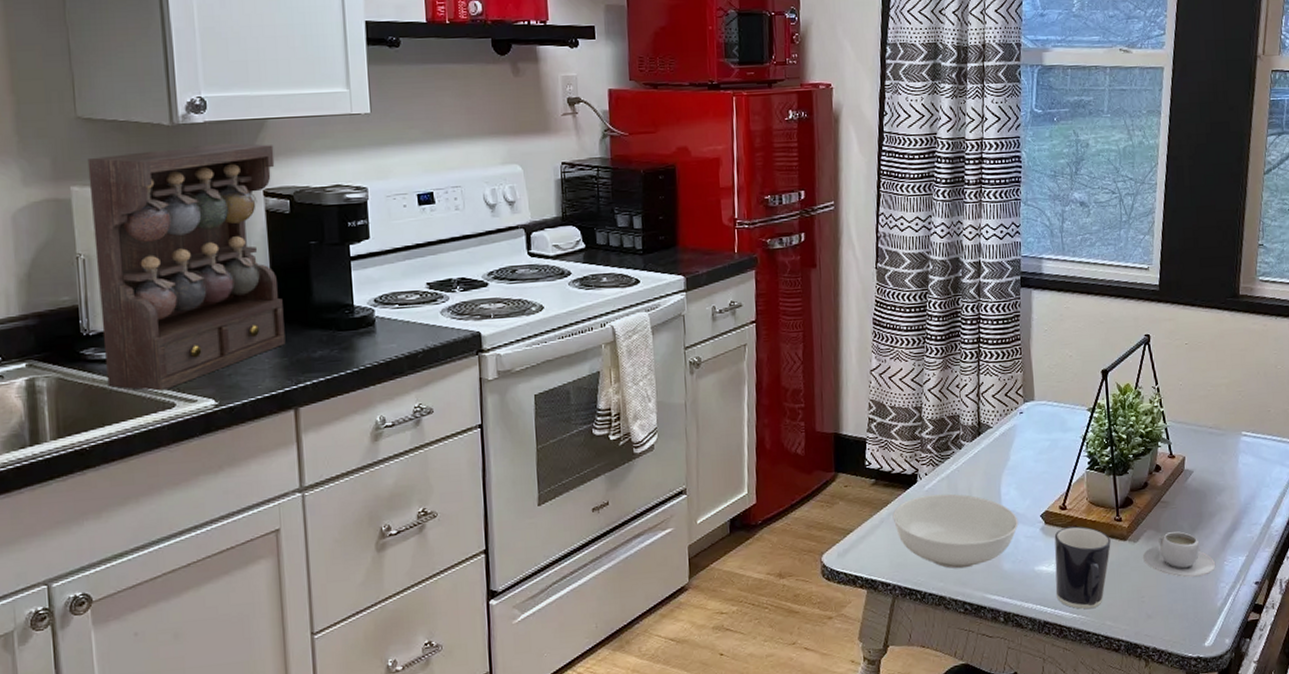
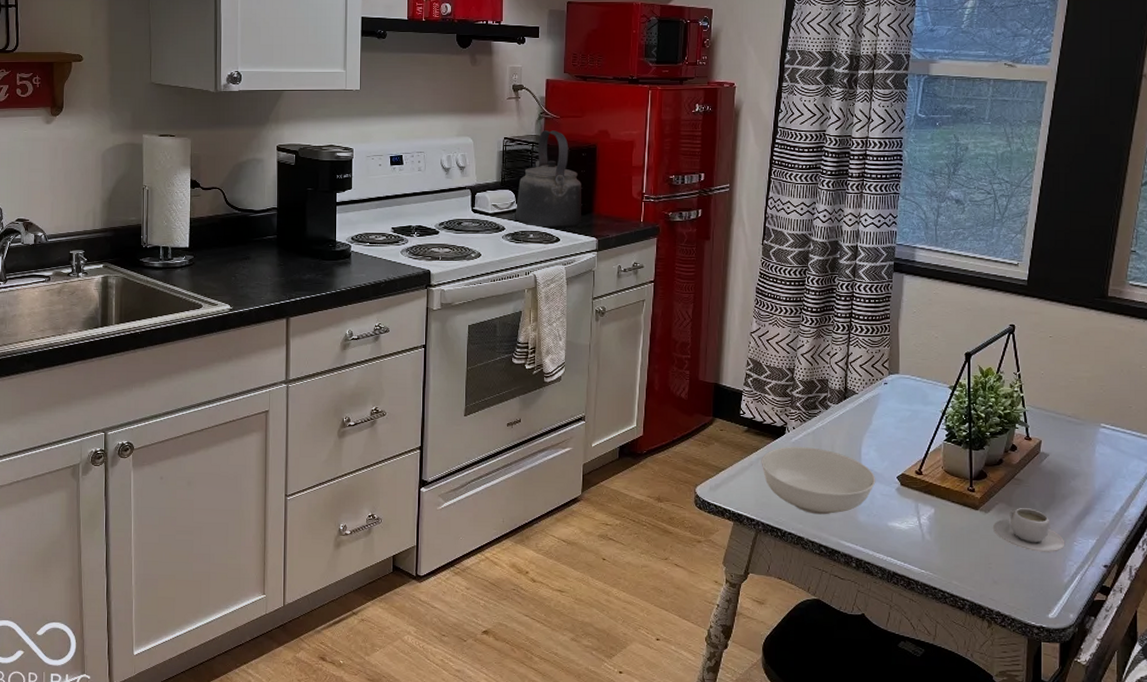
spice rack: present [87,142,286,391] -> none [156,108,287,295]
kettle: none [582,150,664,269] -> present [515,130,581,228]
mug: present [1054,526,1111,609] -> none [906,491,963,567]

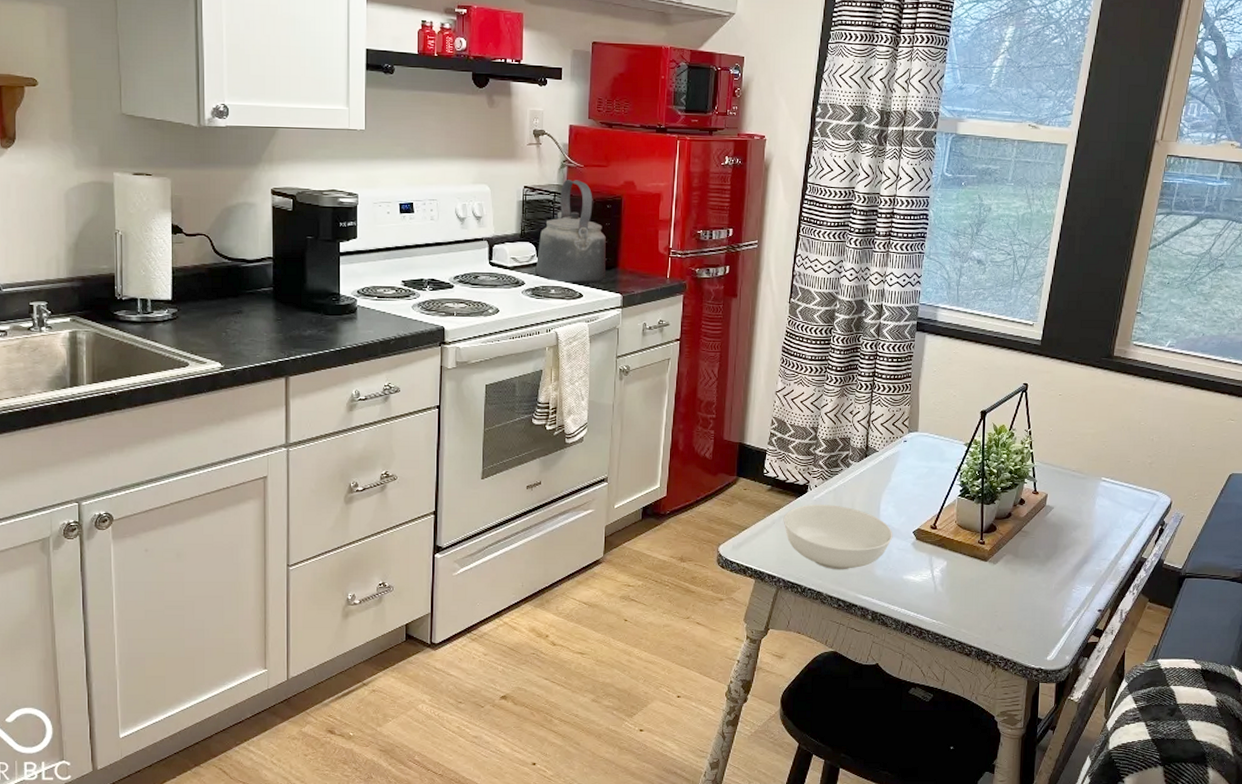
teacup: present [993,508,1065,552] -> none [1000,559,1065,599]

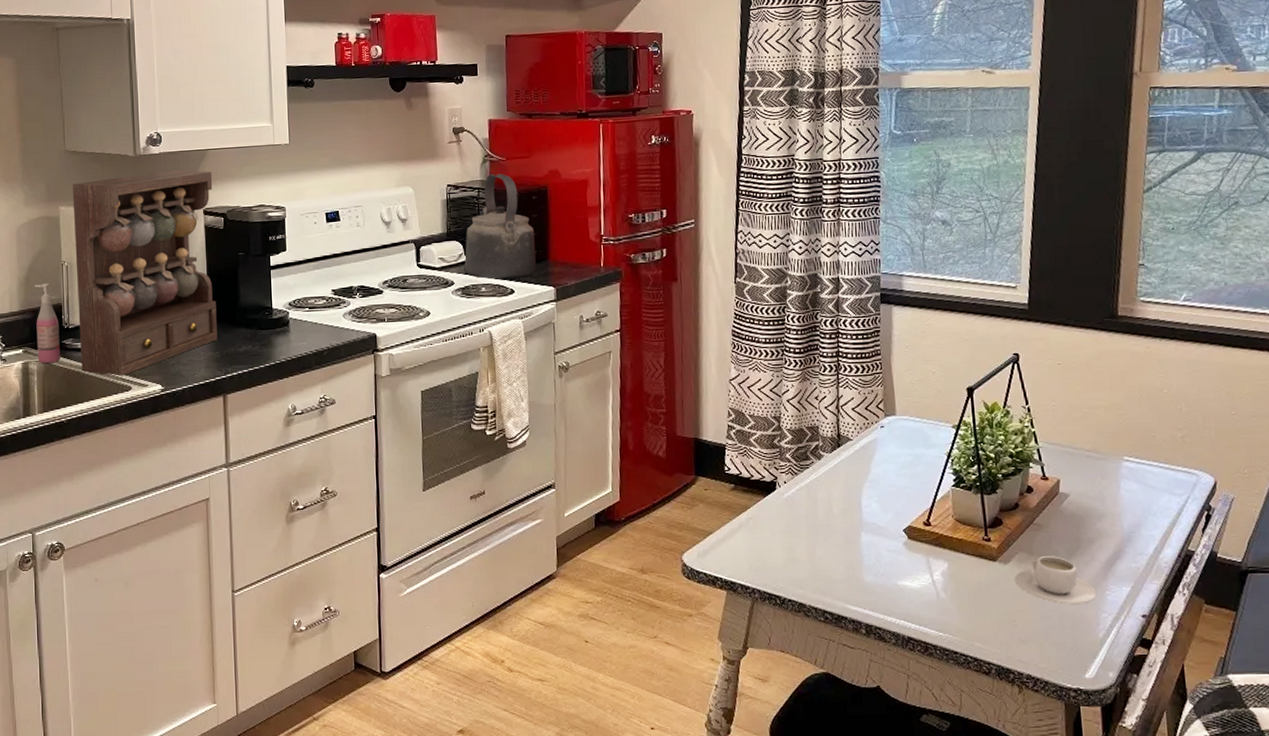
soap dispenser: none [84,251,112,334] -> present [34,283,60,364]
spice rack: none [128,145,282,352] -> present [72,170,218,376]
bowl: present [783,504,893,570] -> none [751,502,881,577]
teacup: none [1000,559,1065,599] -> present [1015,556,1097,604]

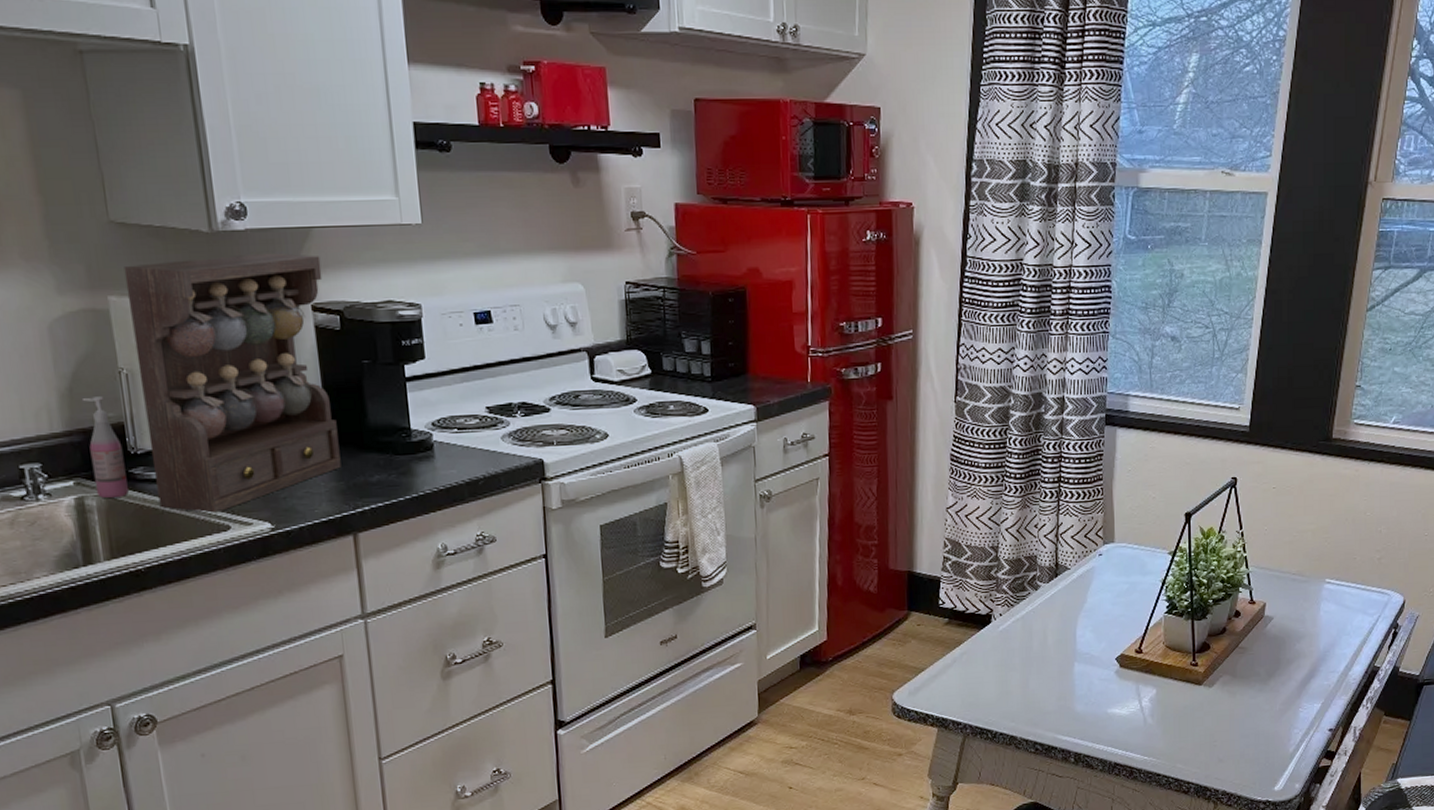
kettle: present [464,173,536,280] -> none [648,270,734,396]
teacup: present [1015,556,1097,604] -> none [1218,677,1291,723]

